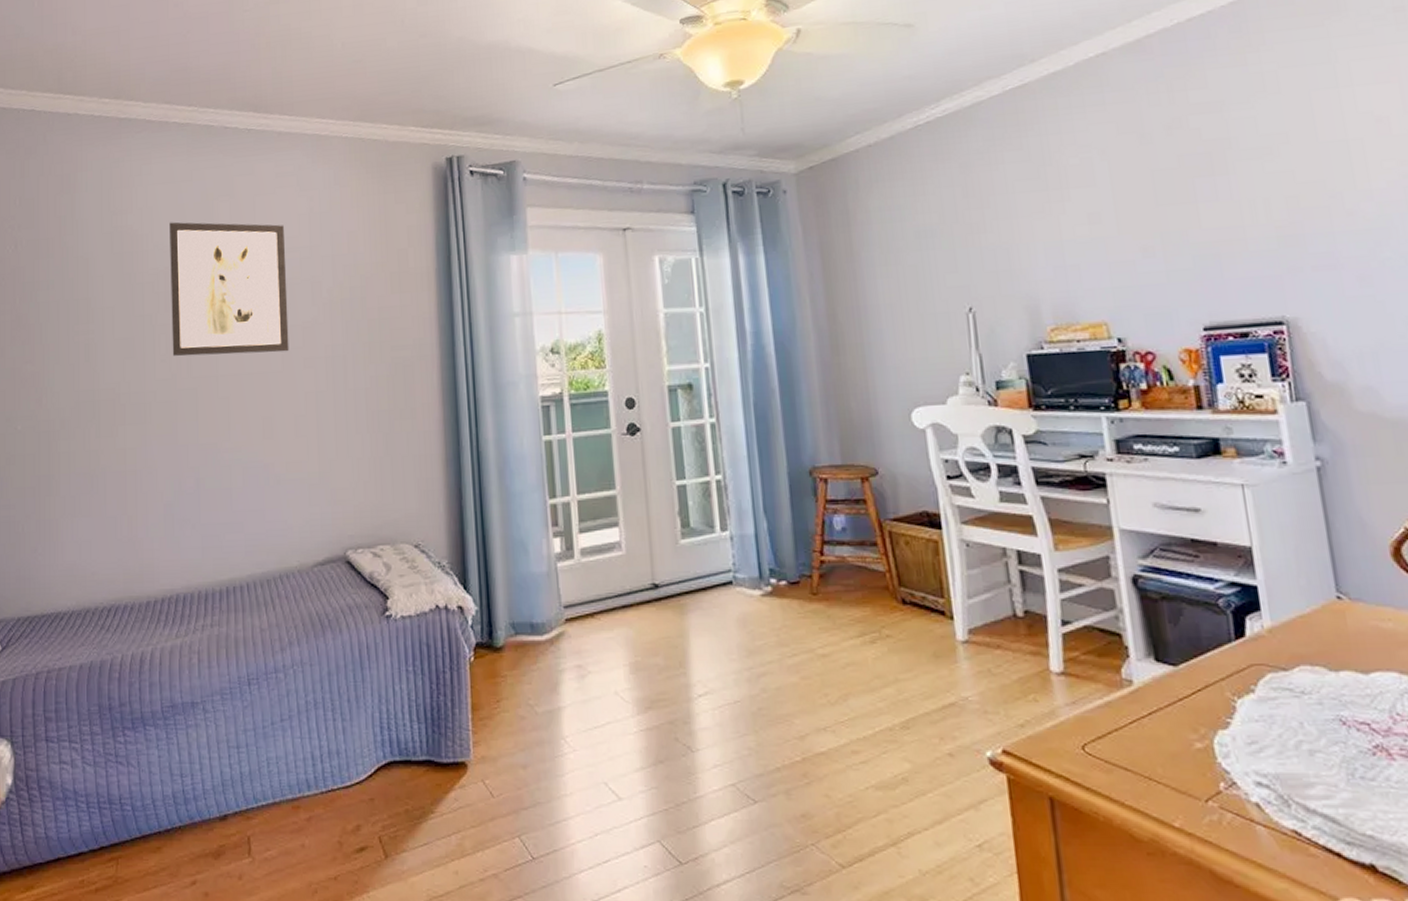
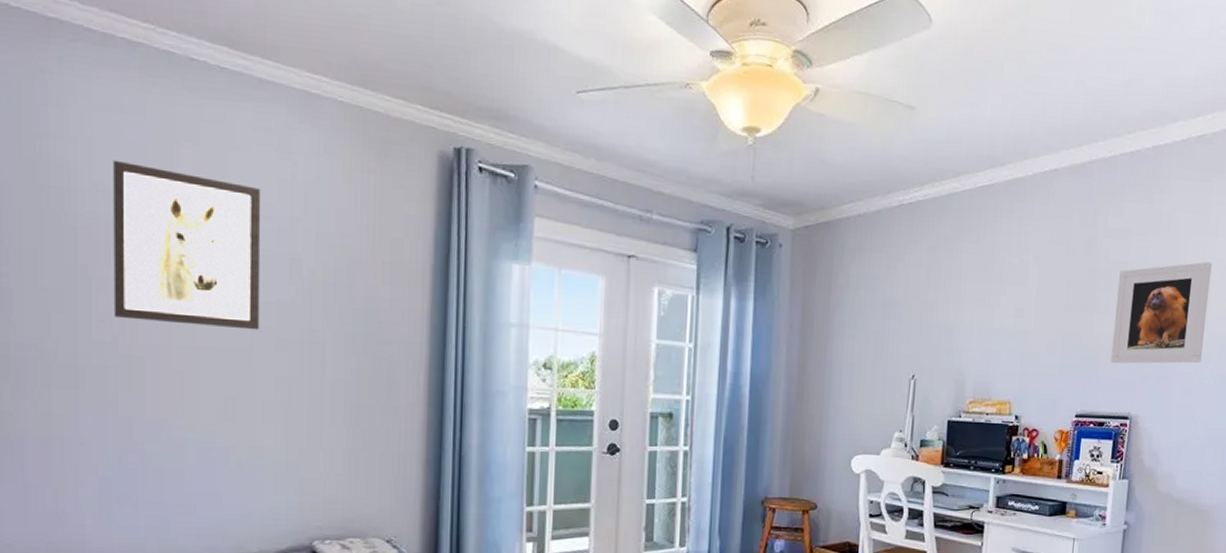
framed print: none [1222,117,1376,260] -> present [1110,261,1212,364]

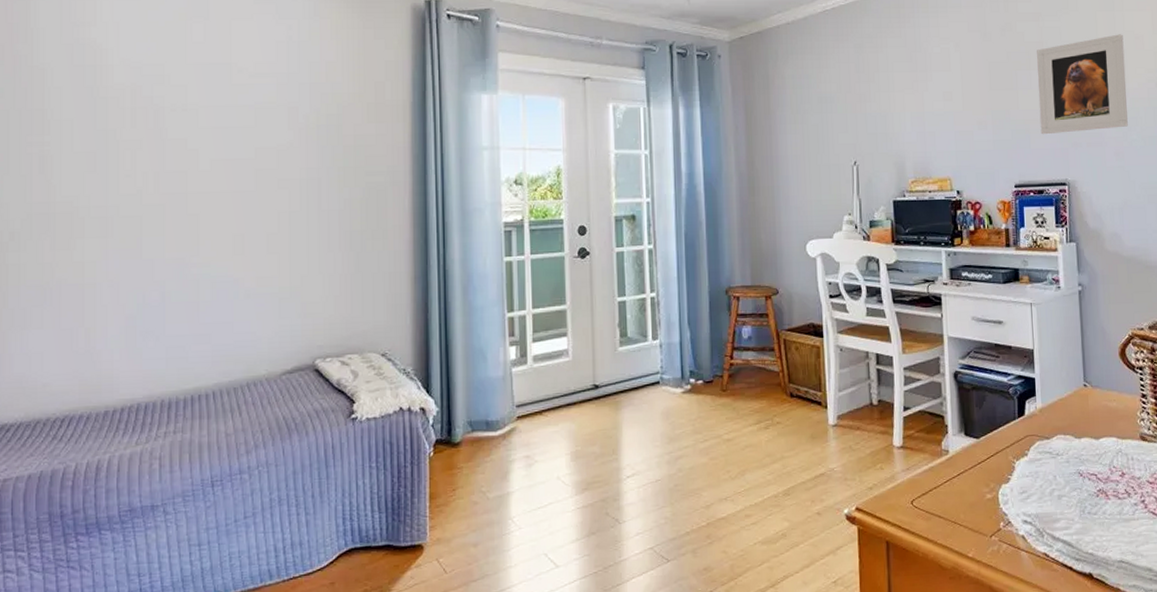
wall art: present [113,160,261,330] -> none [138,38,263,173]

